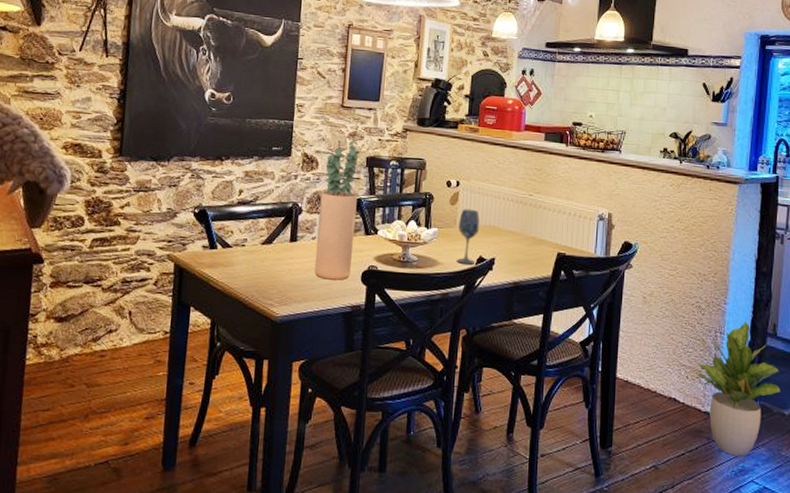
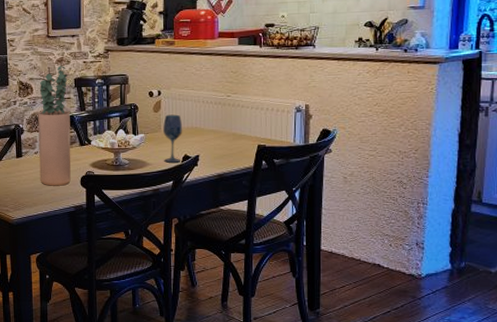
potted plant: present [694,321,781,457] -> none [398,191,487,311]

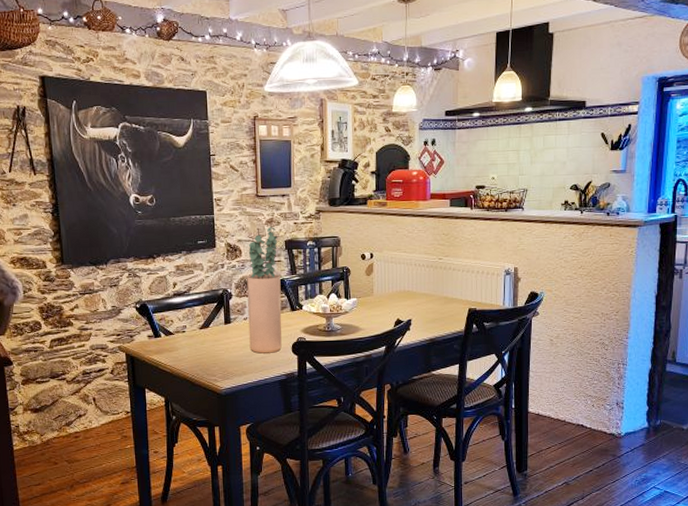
wineglass: present [163,114,183,163] -> none [376,278,395,327]

